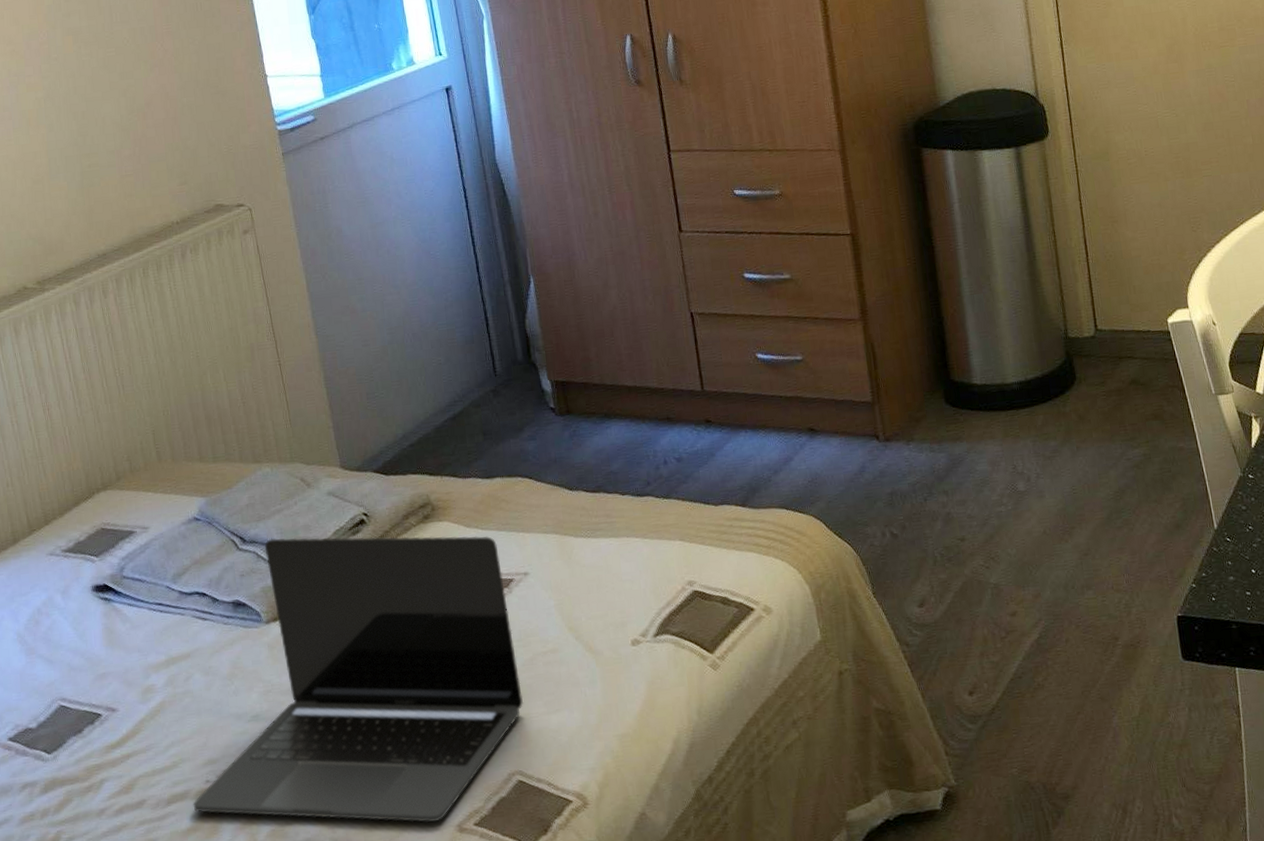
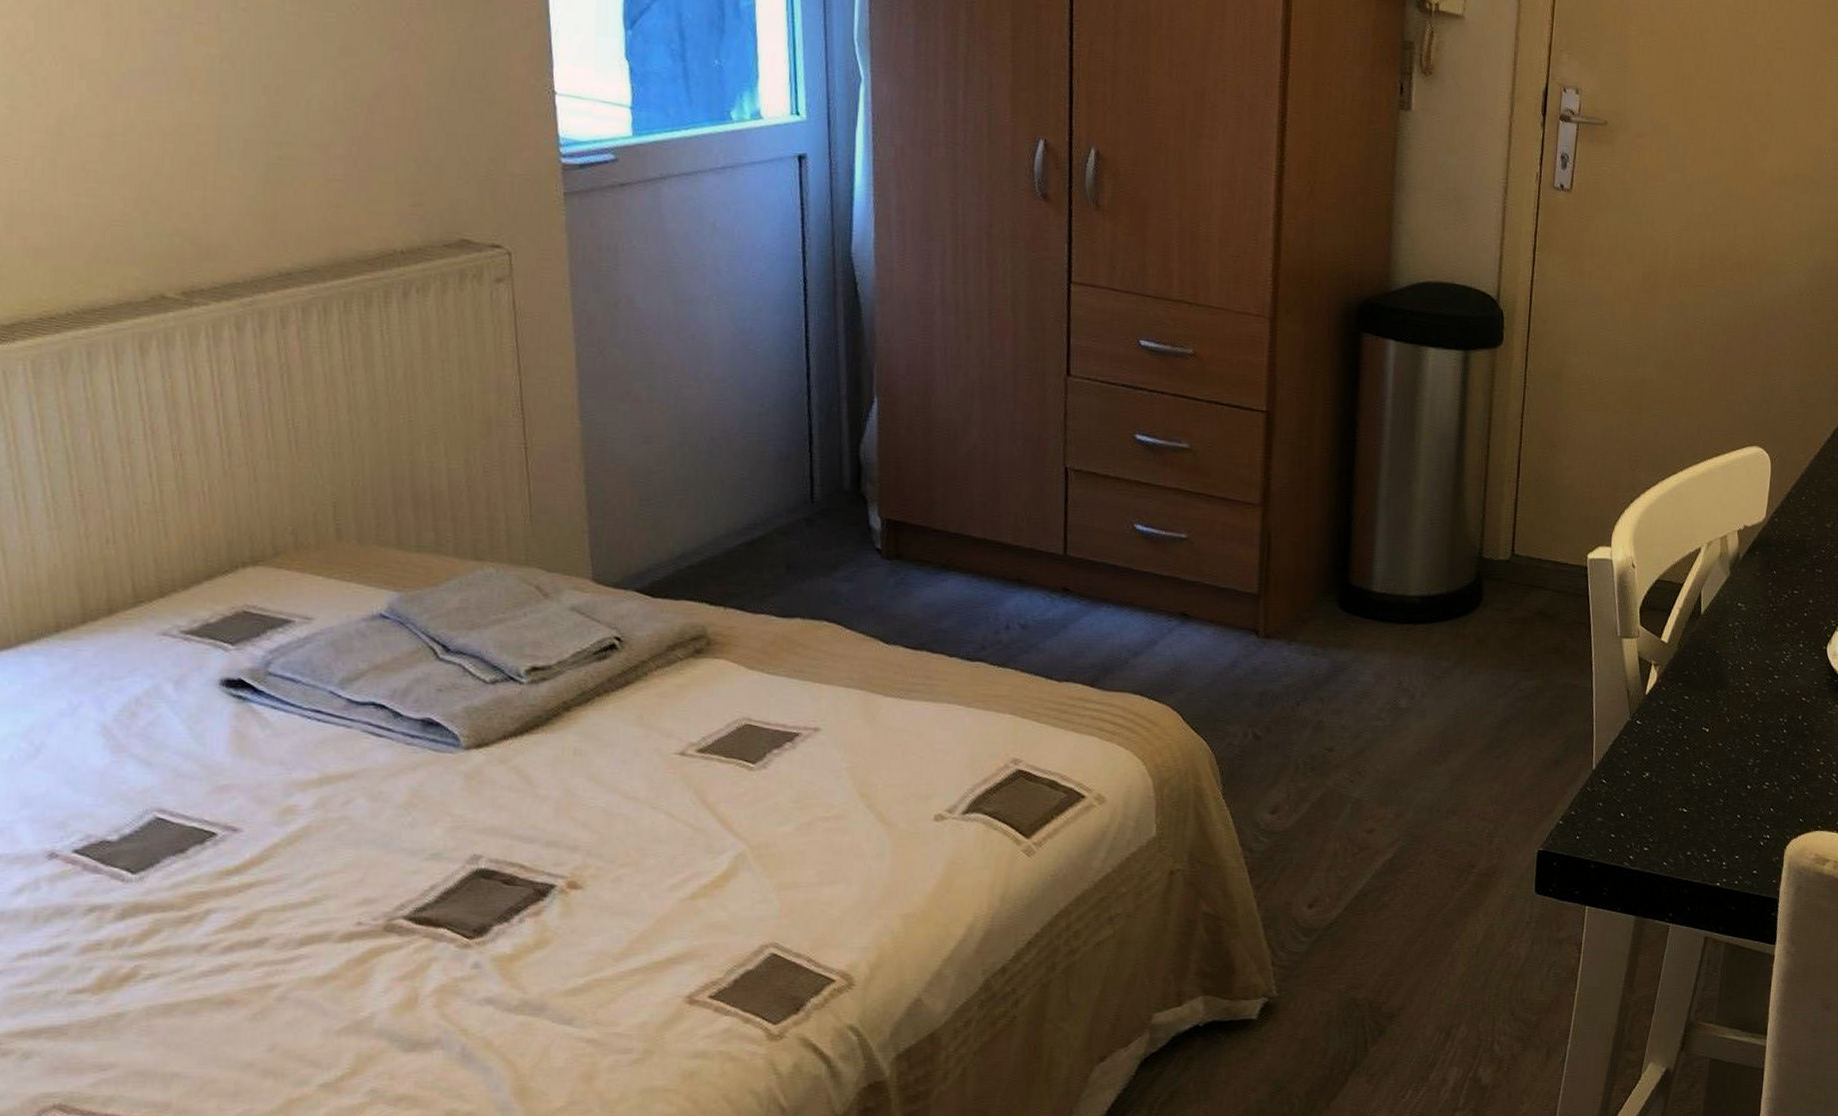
laptop: present [193,535,524,823] -> none [335,651,792,991]

